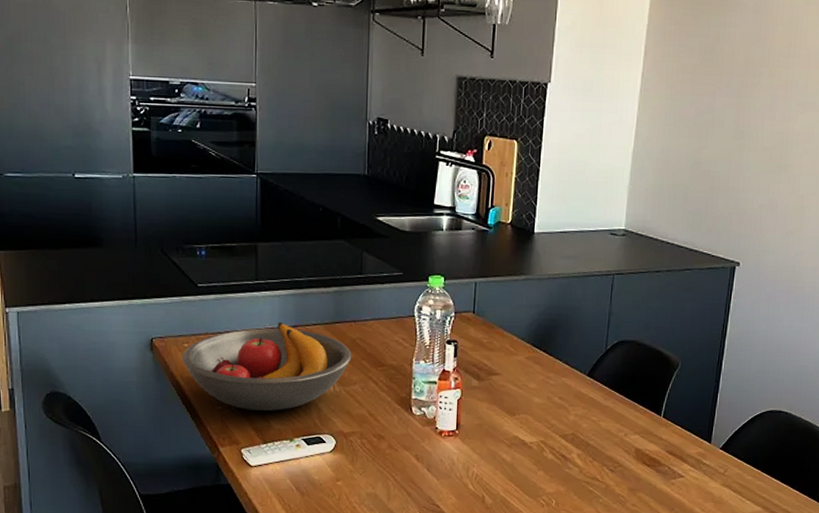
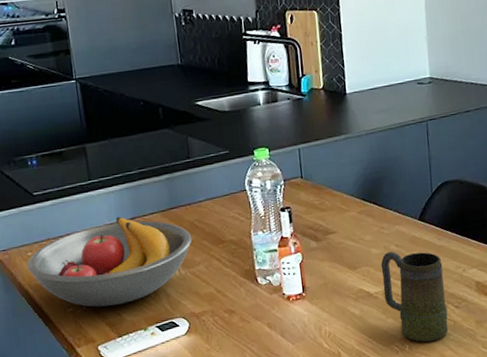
mug: none [539,402,604,501] -> present [380,251,448,342]

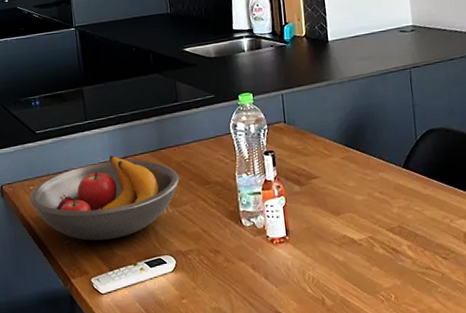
mug: present [380,251,448,342] -> none [364,198,436,293]

